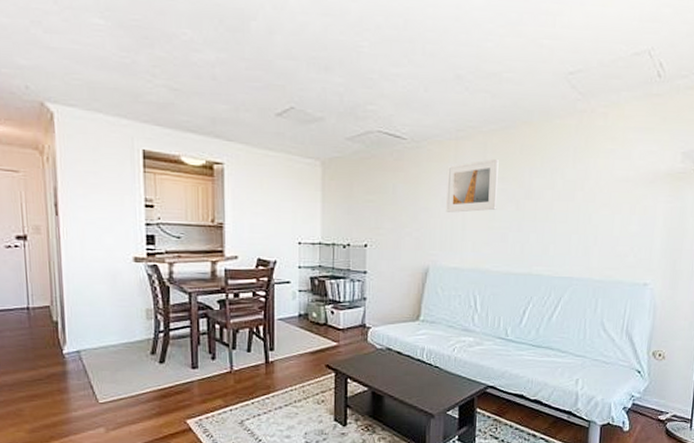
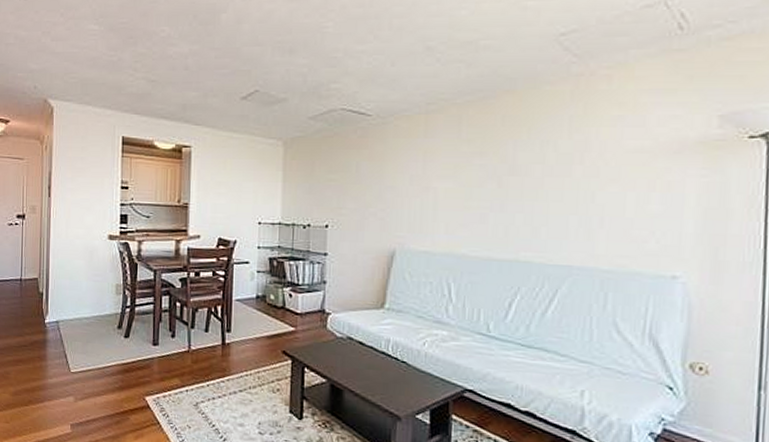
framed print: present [446,158,499,213] -> none [415,131,476,191]

